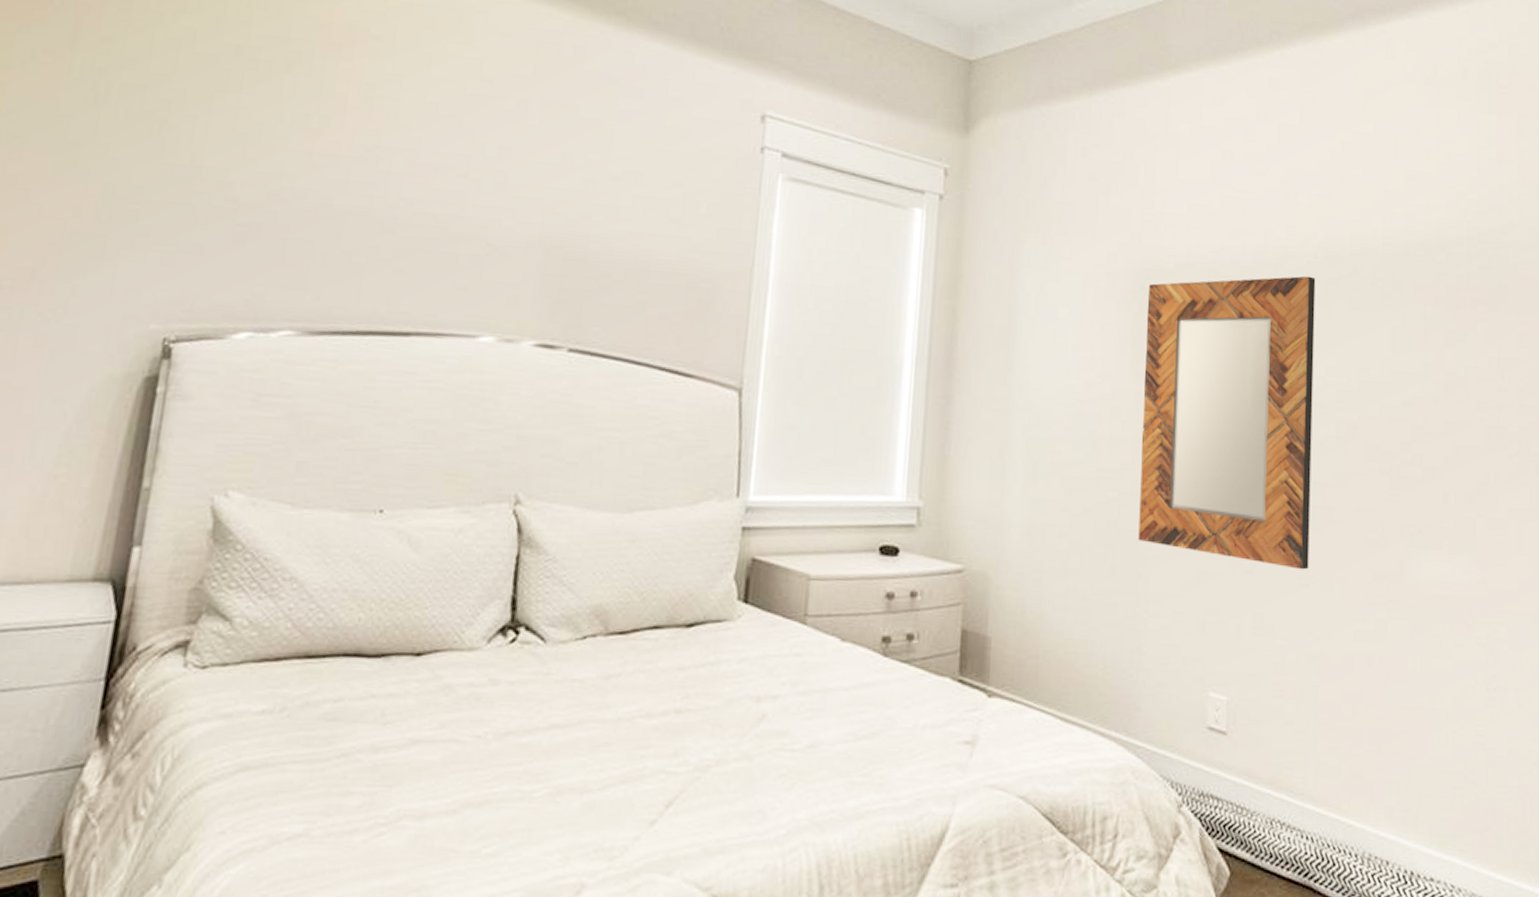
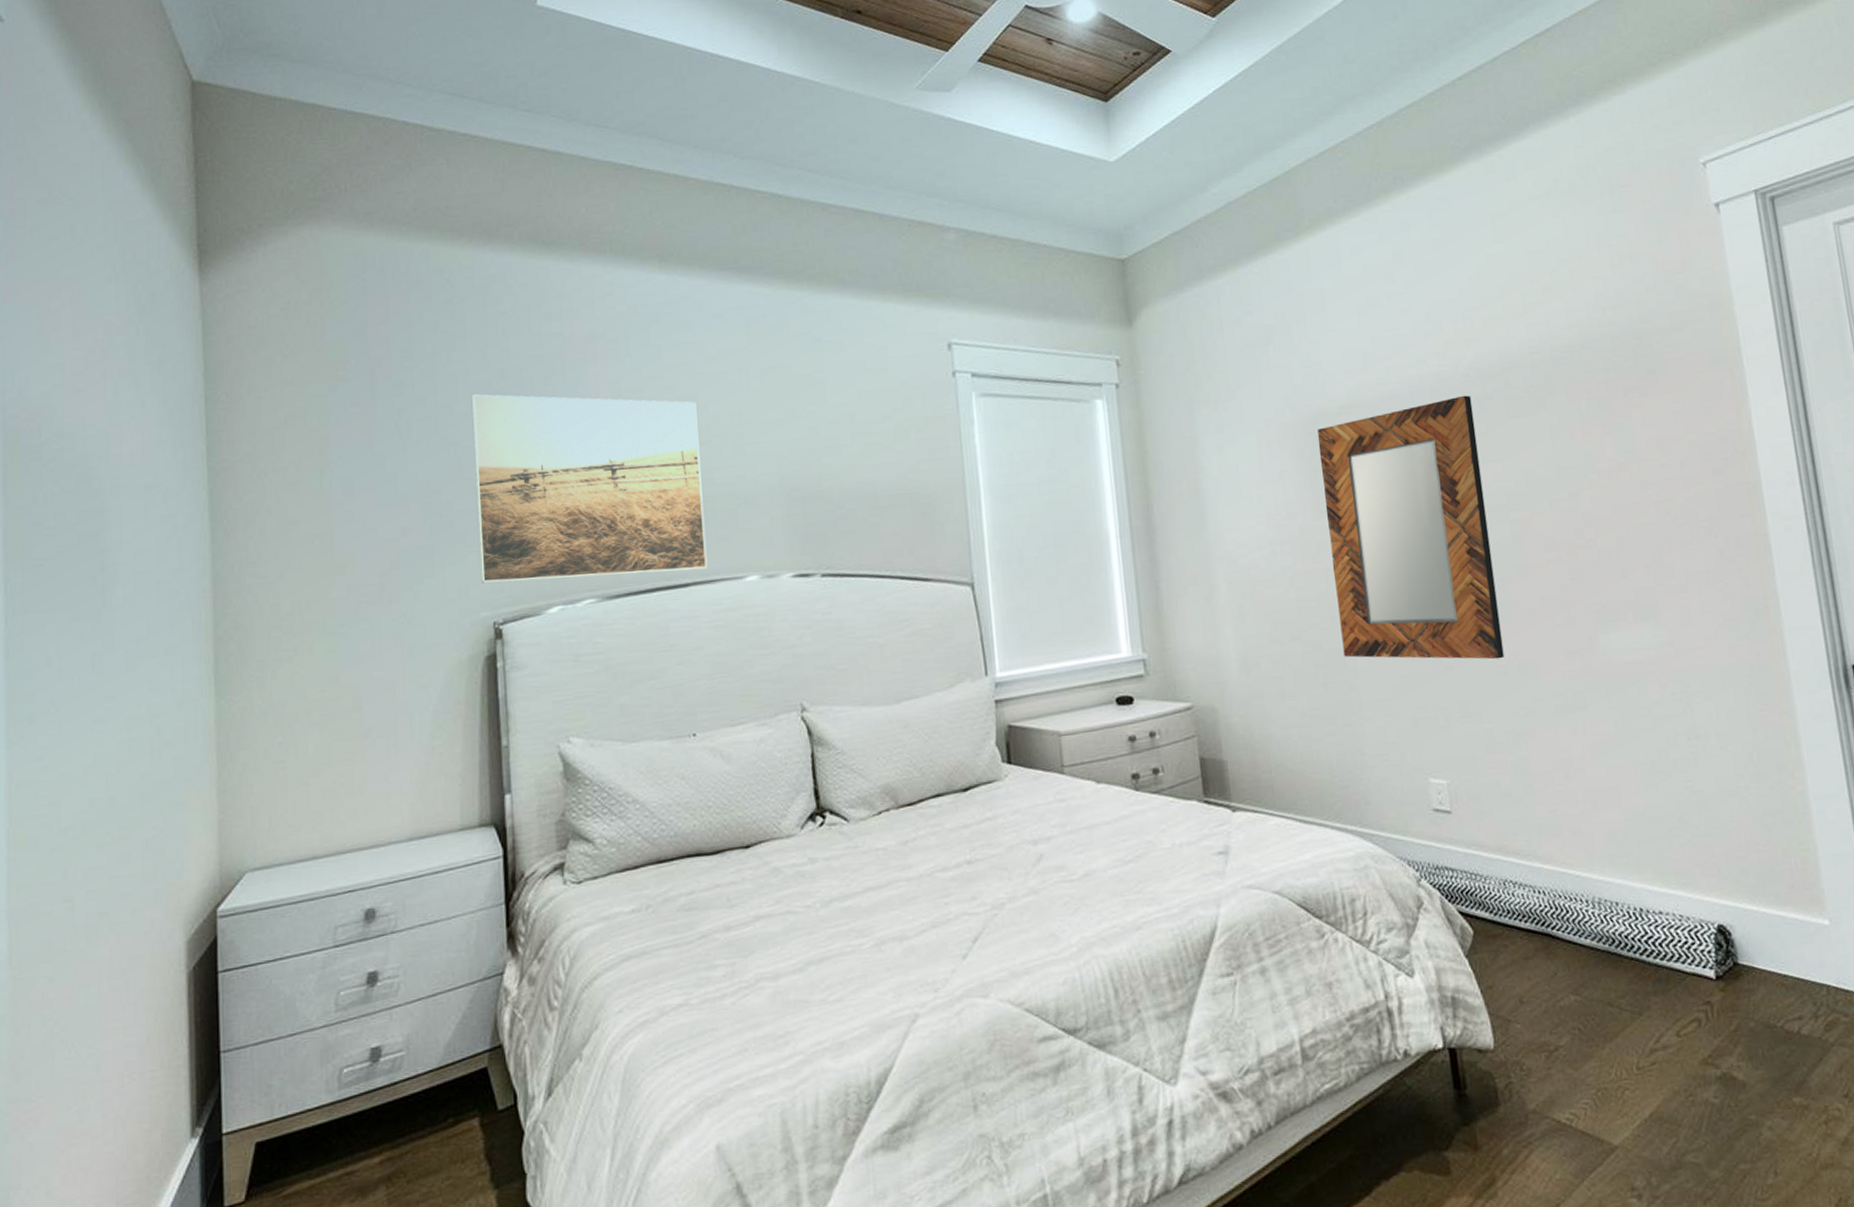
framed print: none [159,68,460,319] -> present [471,394,708,583]

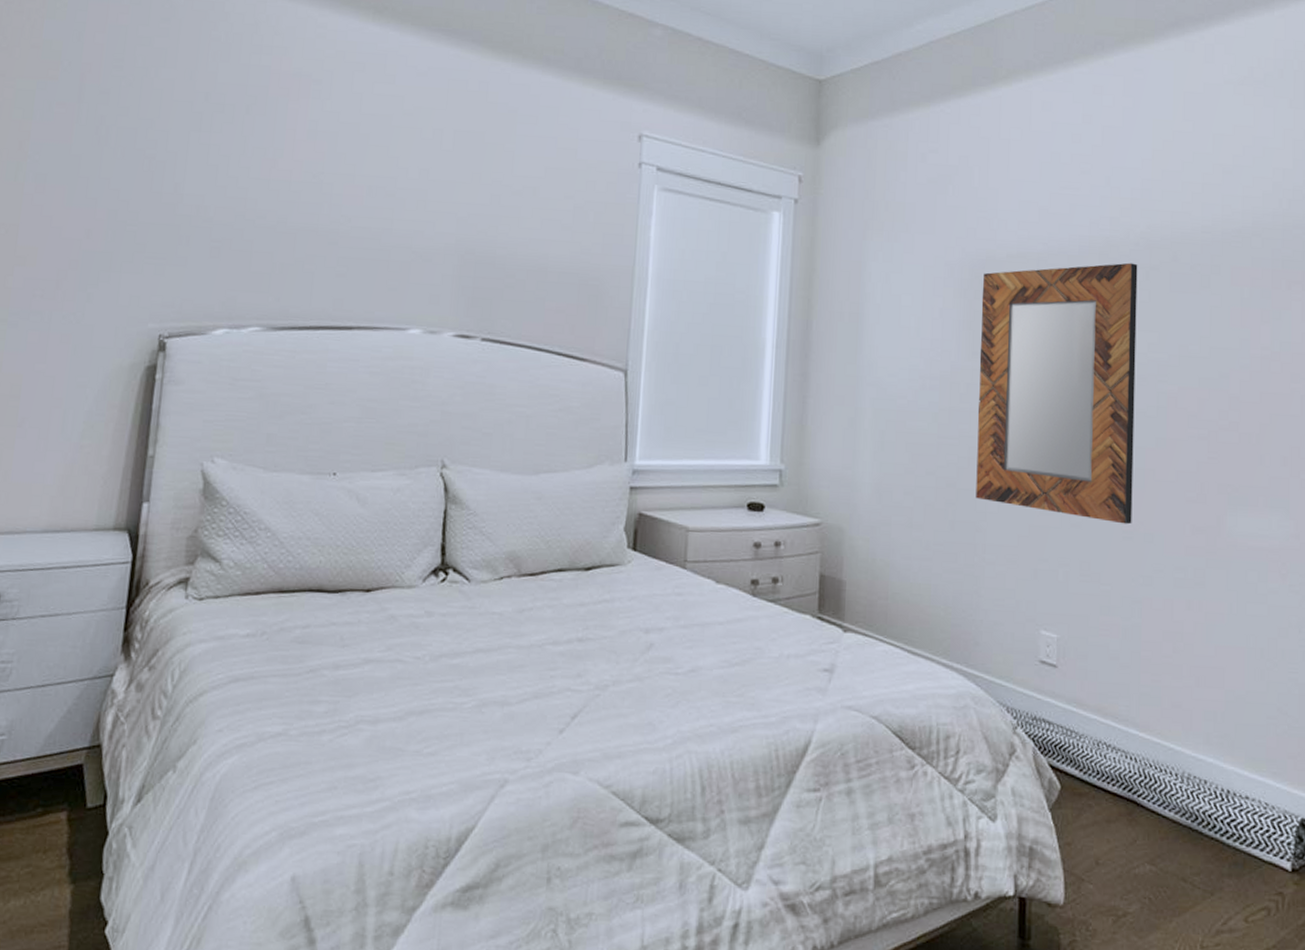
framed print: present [471,394,708,583] -> none [154,112,388,315]

